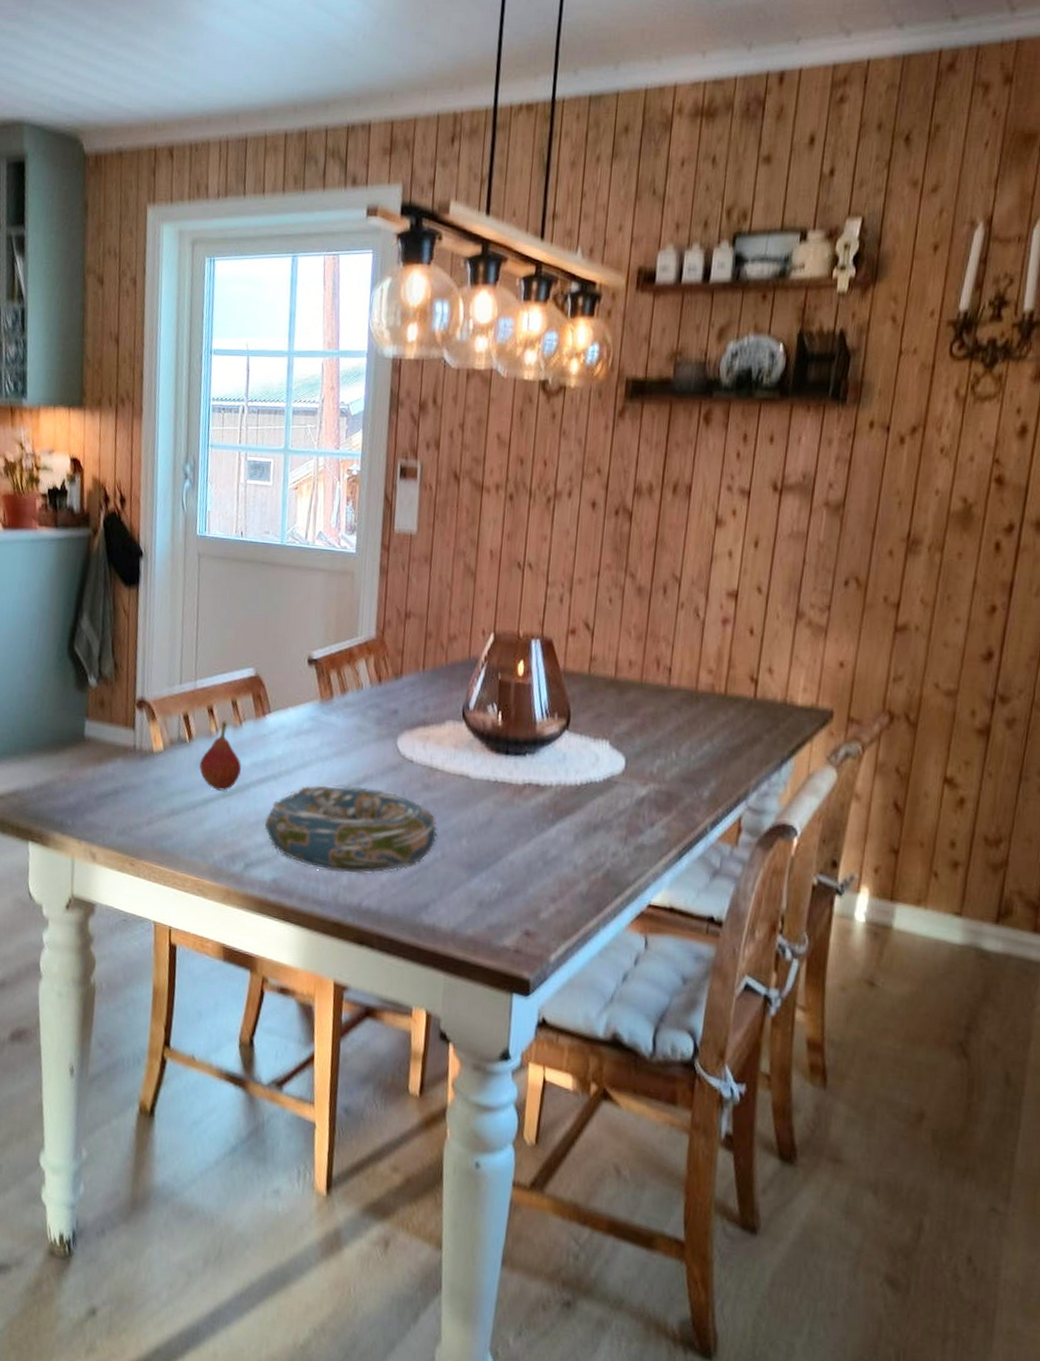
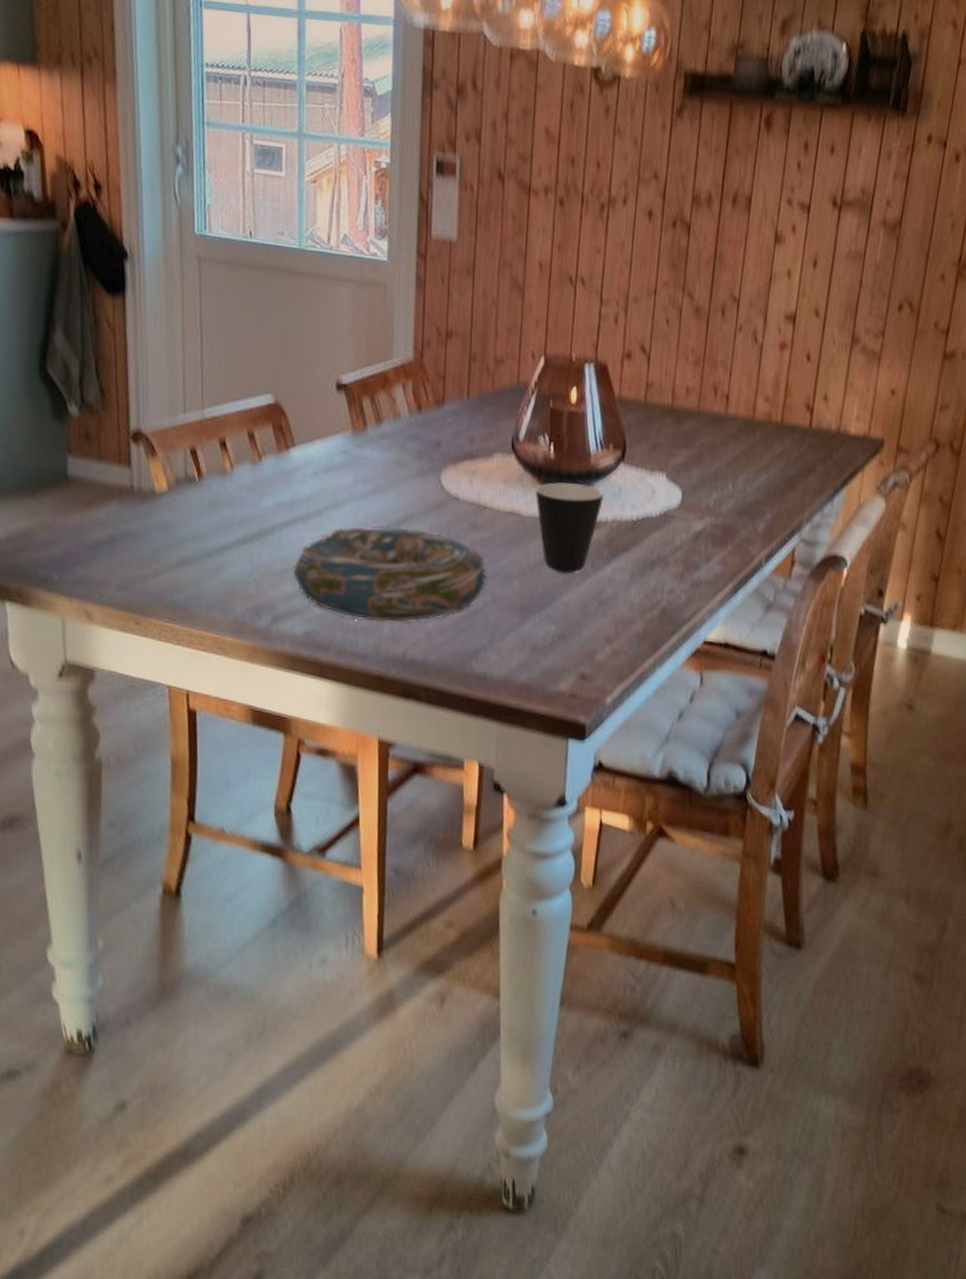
fruit: present [199,720,242,791] -> none [213,455,264,536]
mug: none [484,748,549,834] -> present [535,482,604,574]

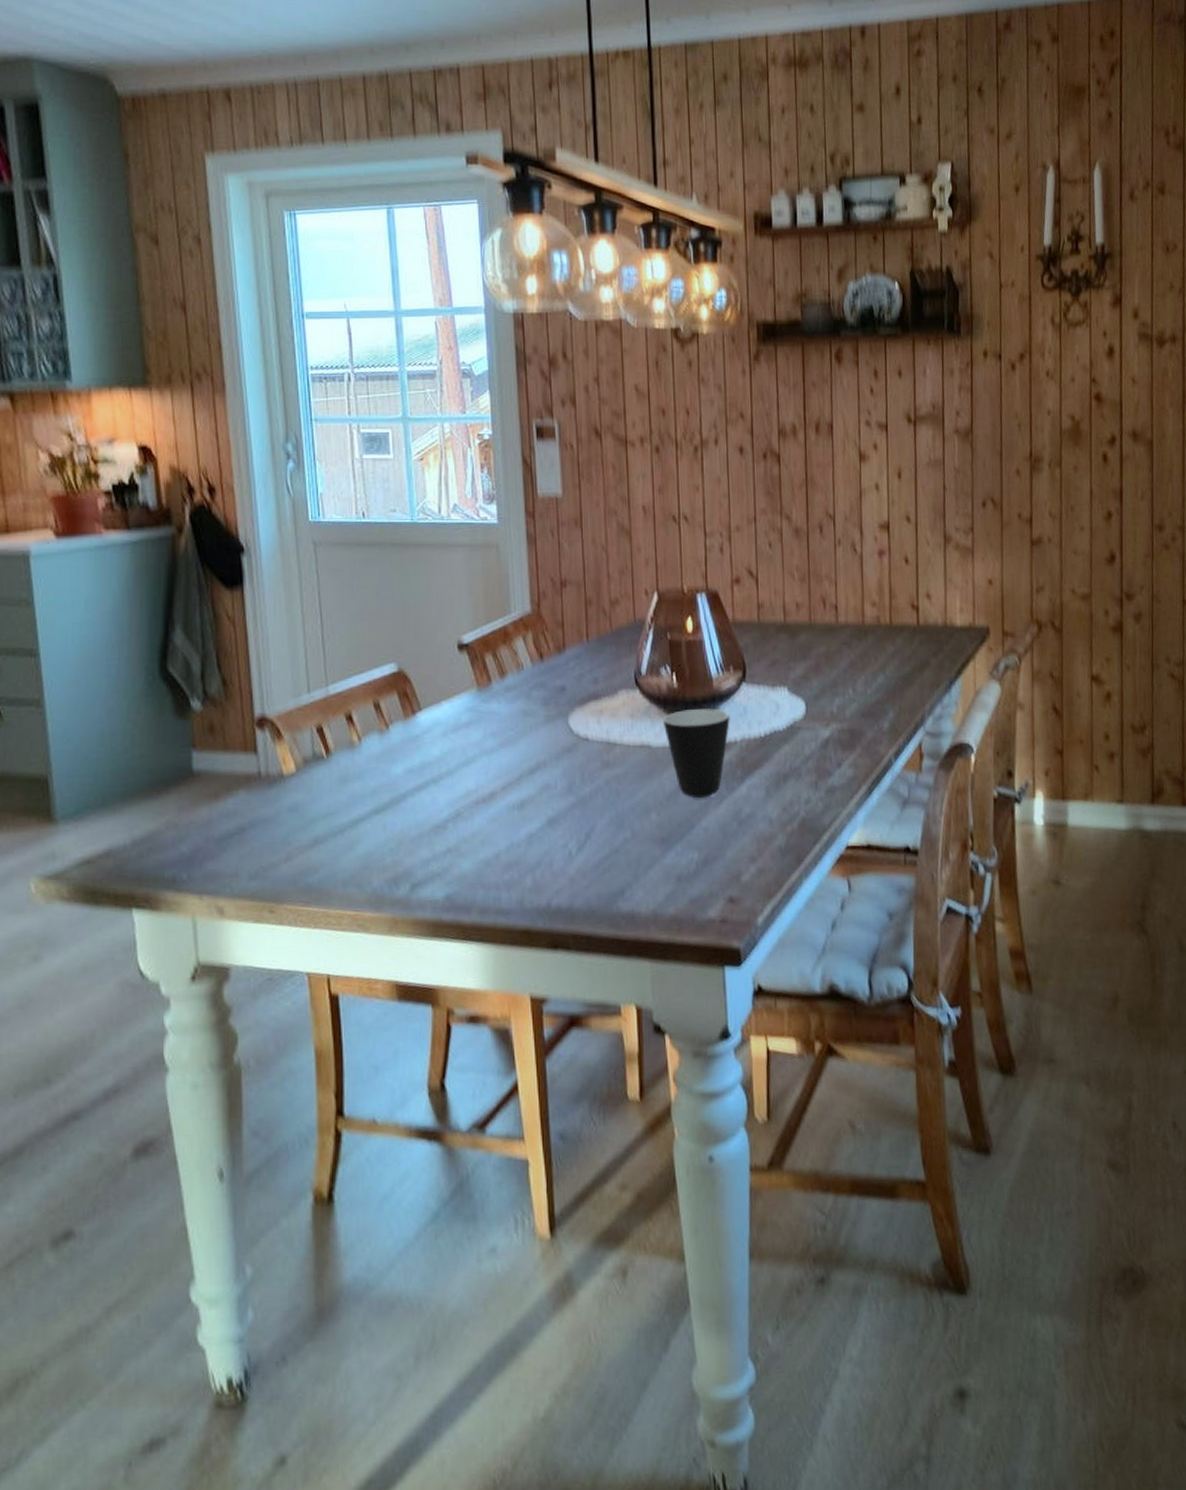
decorative bowl: present [293,526,488,624] -> none [429,775,626,876]

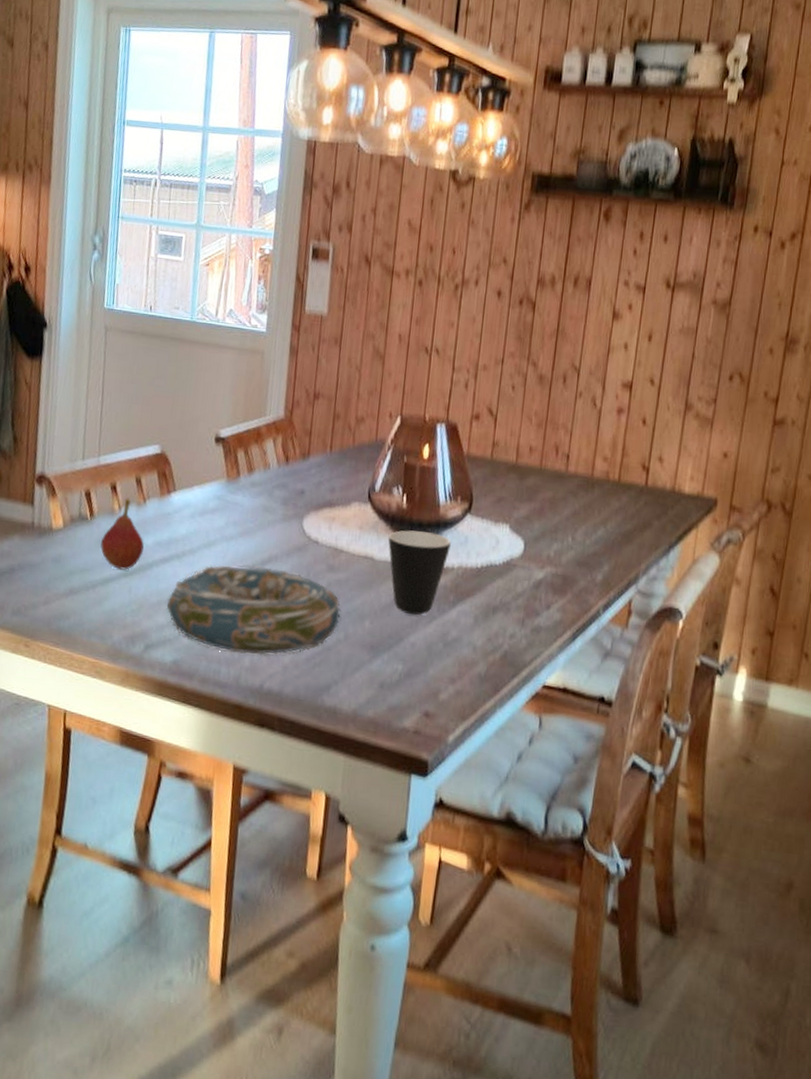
fruit: none [343,726,395,807] -> present [100,498,145,570]
decorative bowl: none [429,775,626,876] -> present [166,565,342,656]

